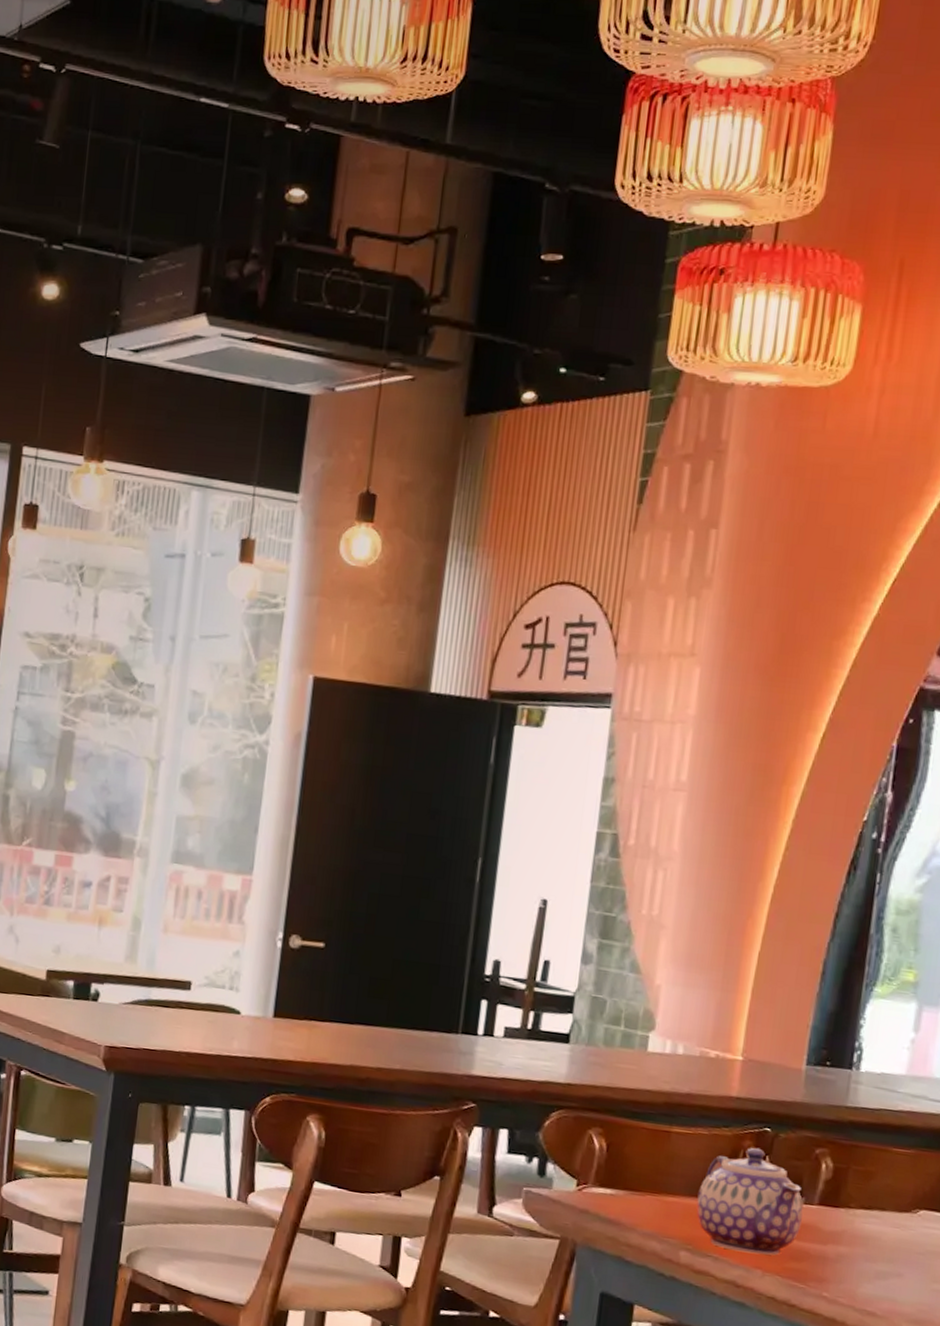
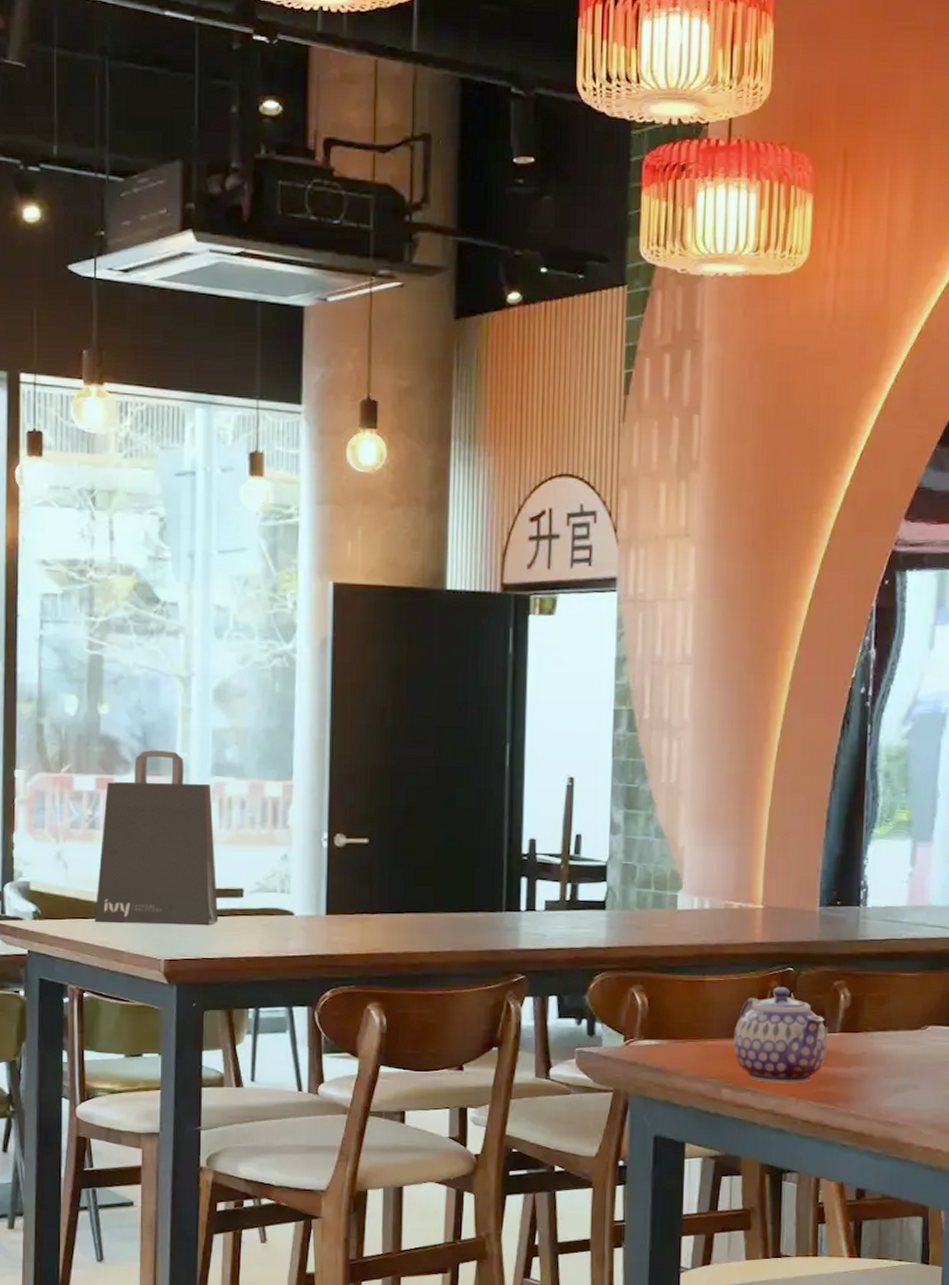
shopping bag: none [39,831,169,1016] -> present [94,750,219,926]

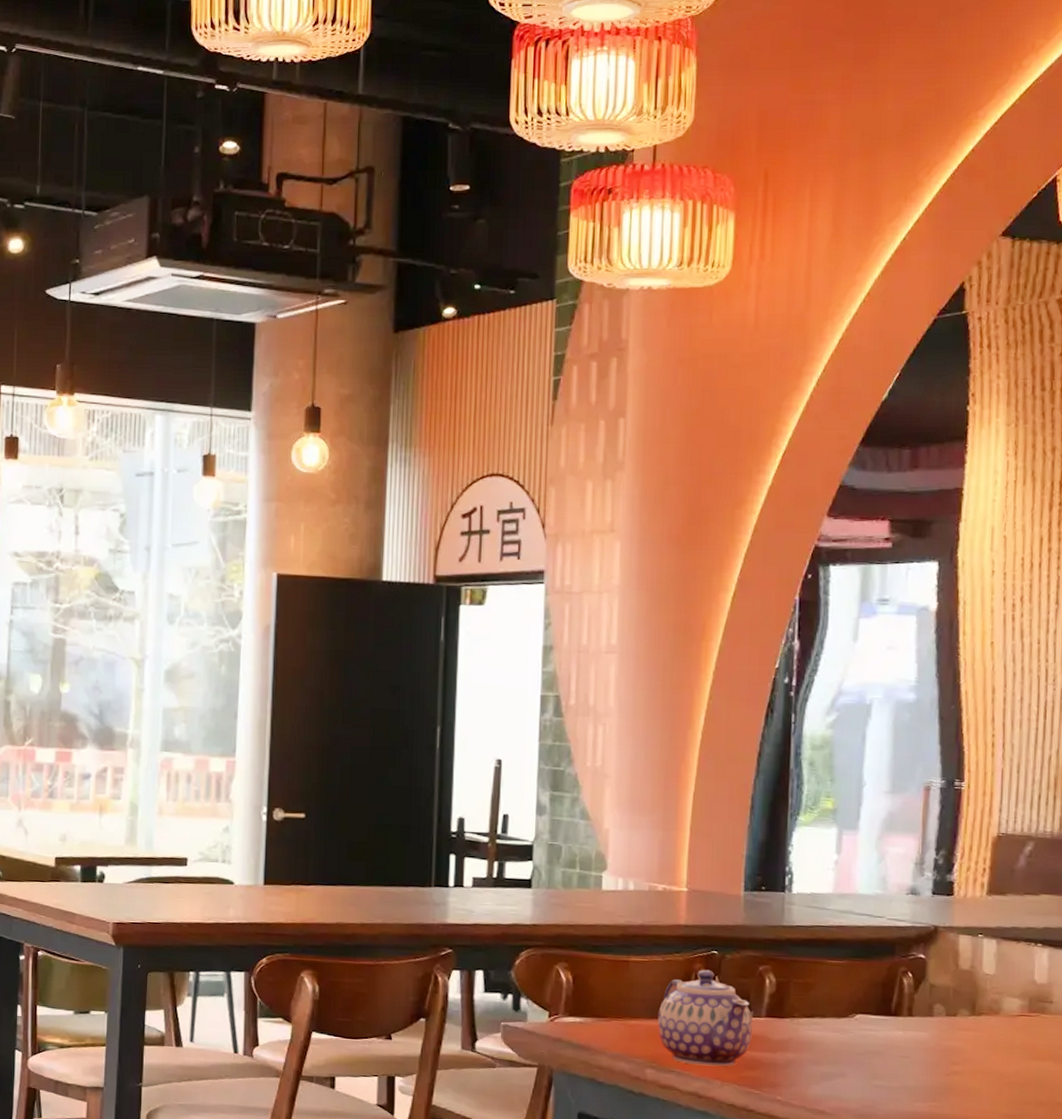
shopping bag: present [94,750,219,926] -> none [50,726,164,892]

